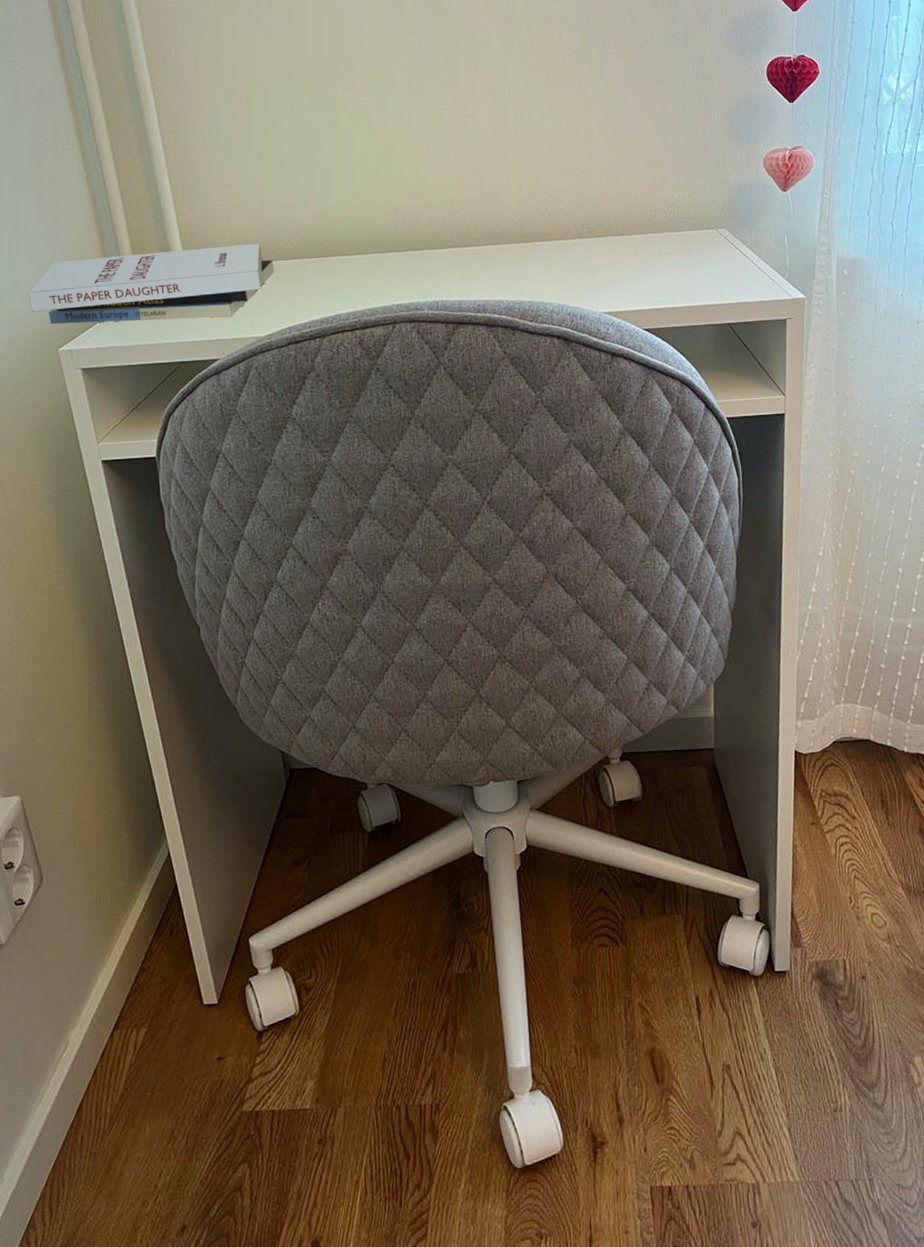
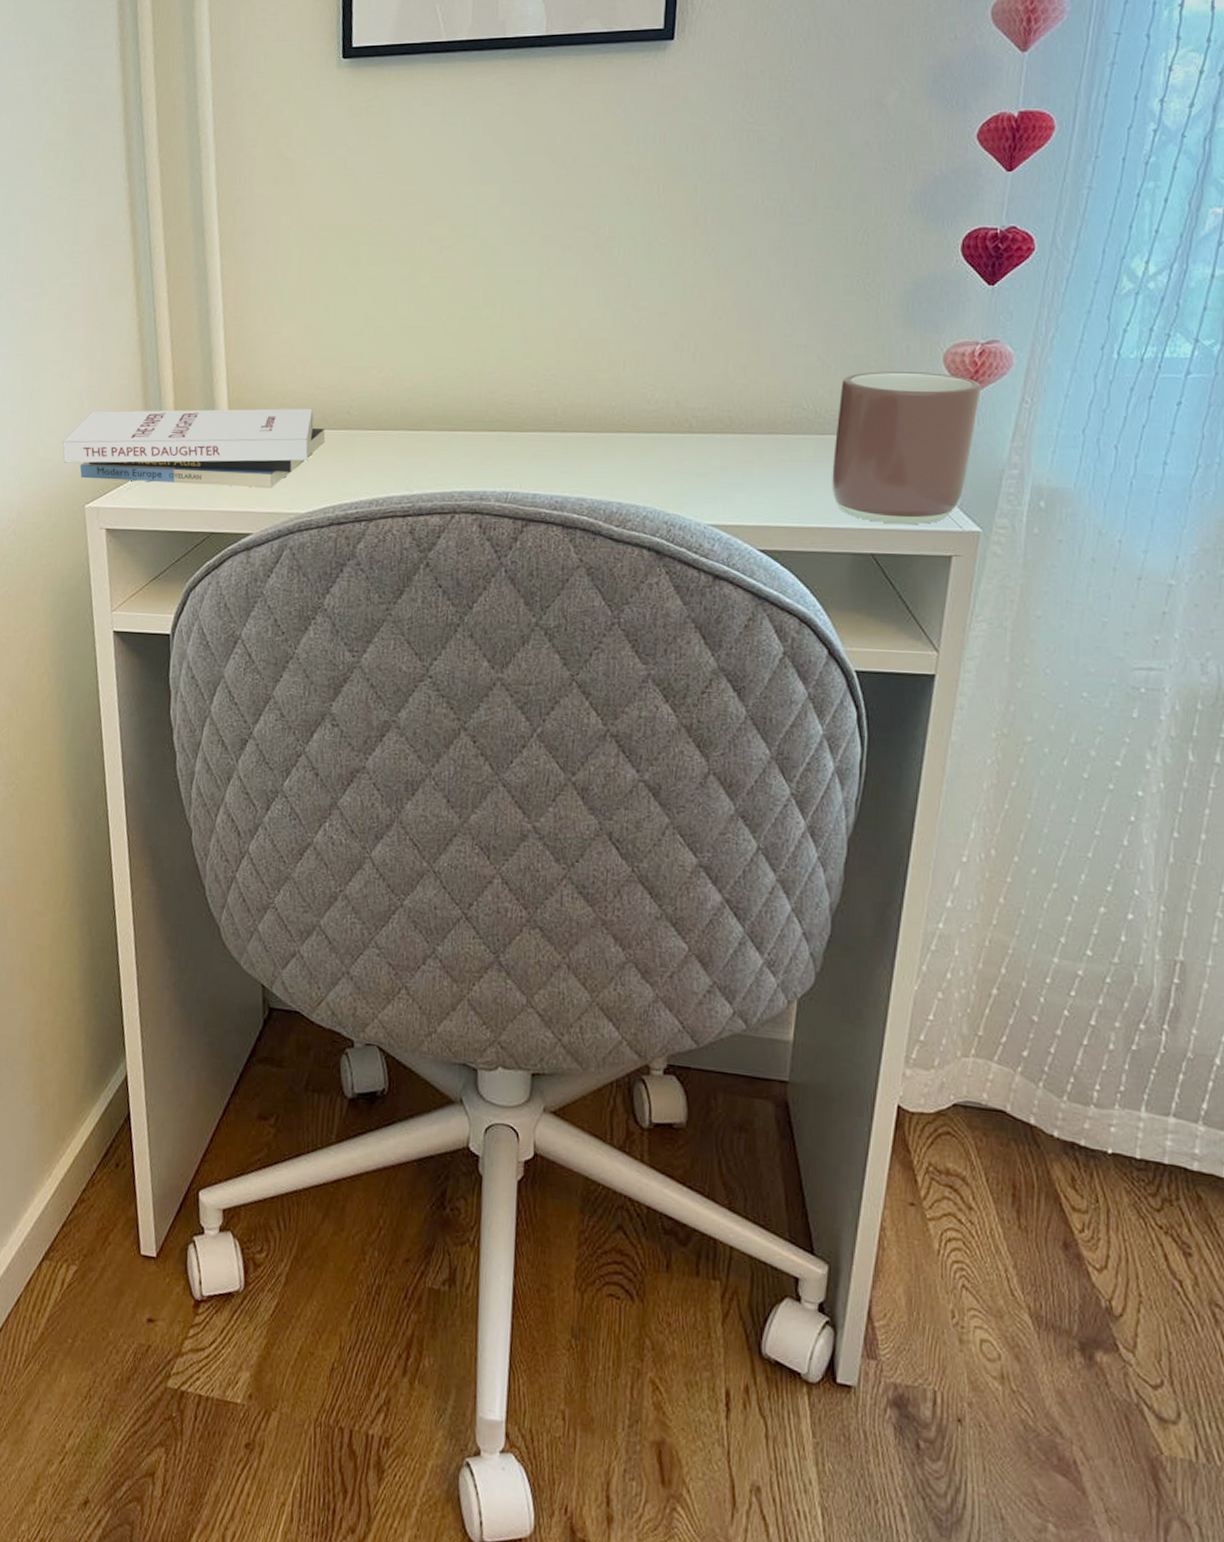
mug: none [690,175,794,298] -> present [832,371,981,525]

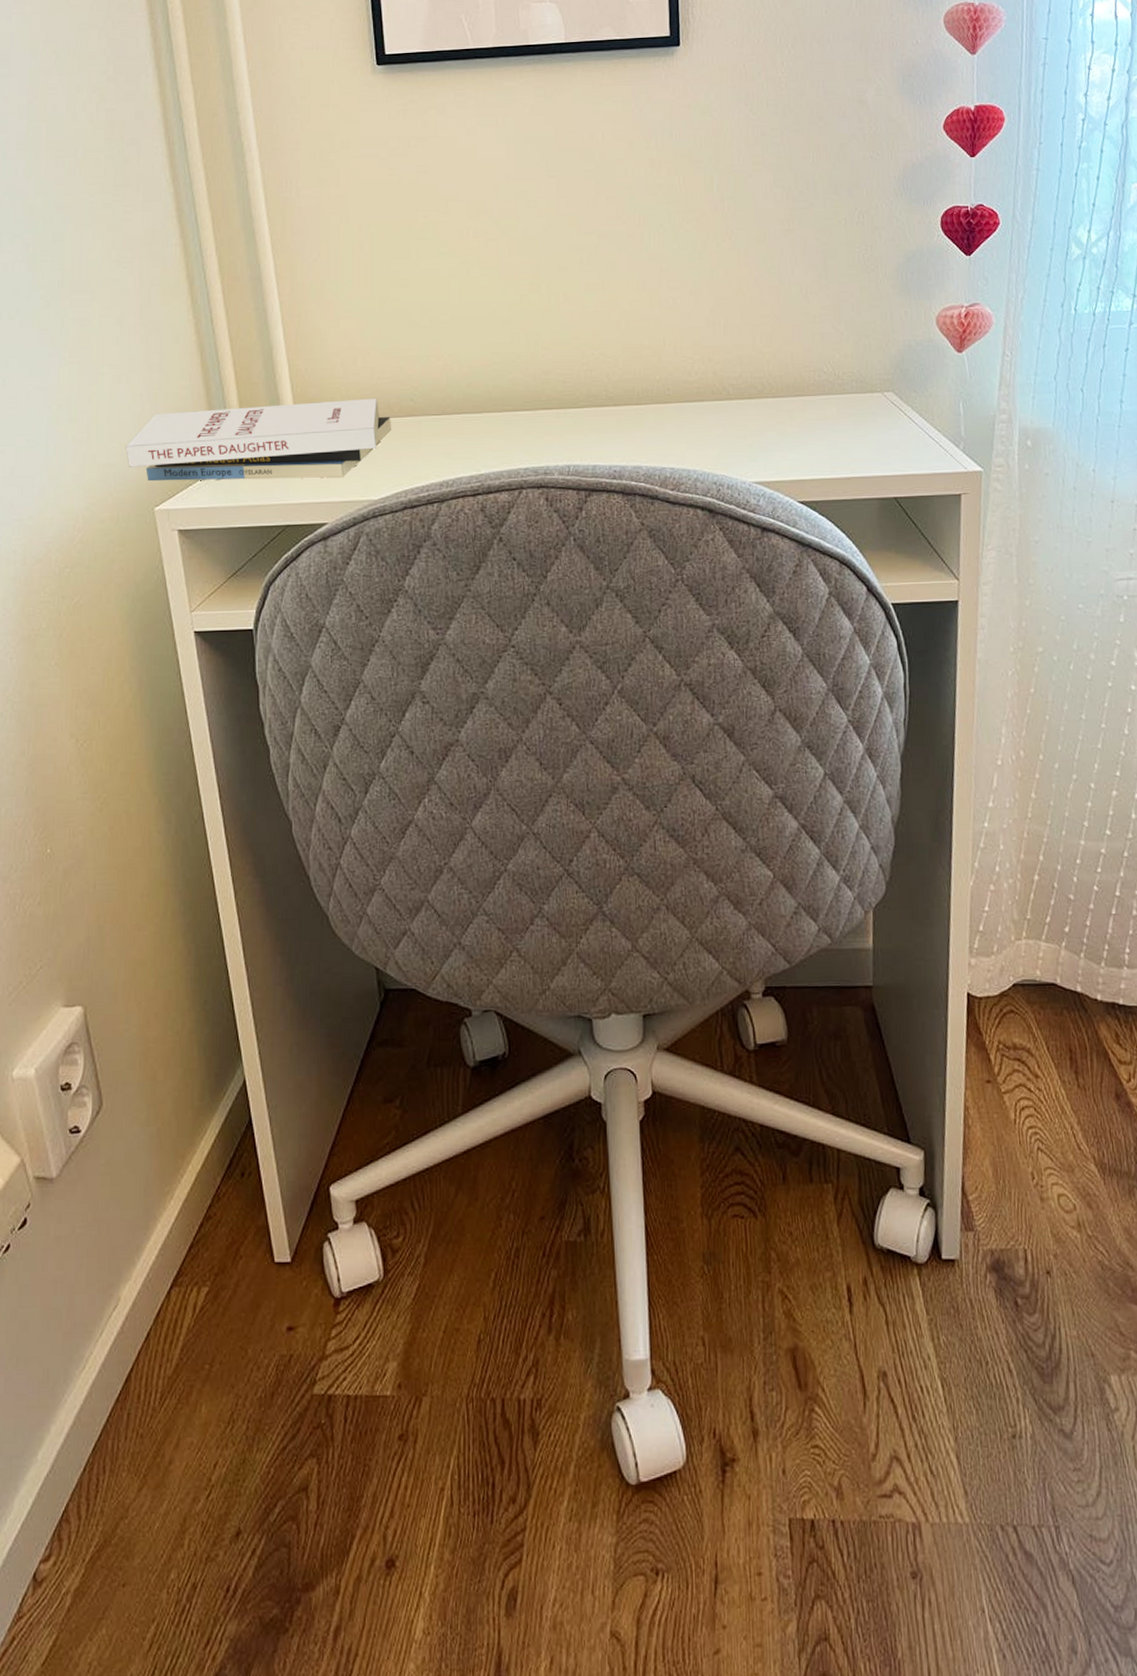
mug: present [832,371,981,525] -> none [853,334,970,470]

